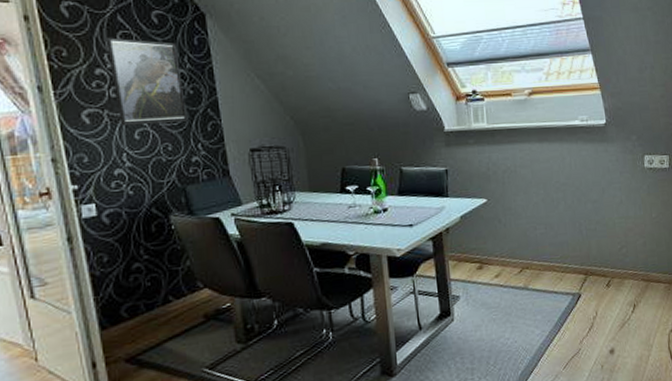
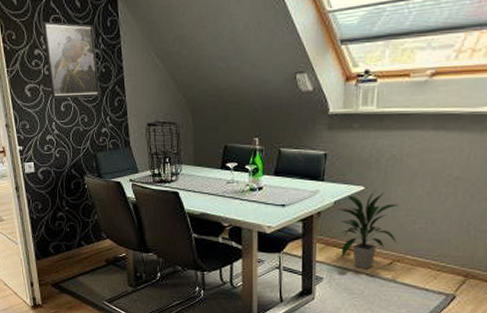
indoor plant: none [463,202,523,281] -> present [336,191,399,269]

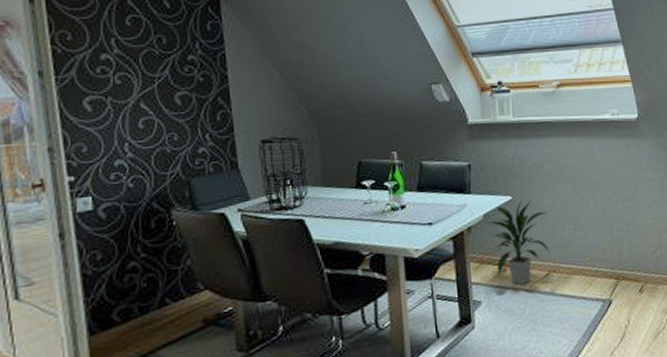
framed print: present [42,21,100,100] -> none [113,21,197,115]

